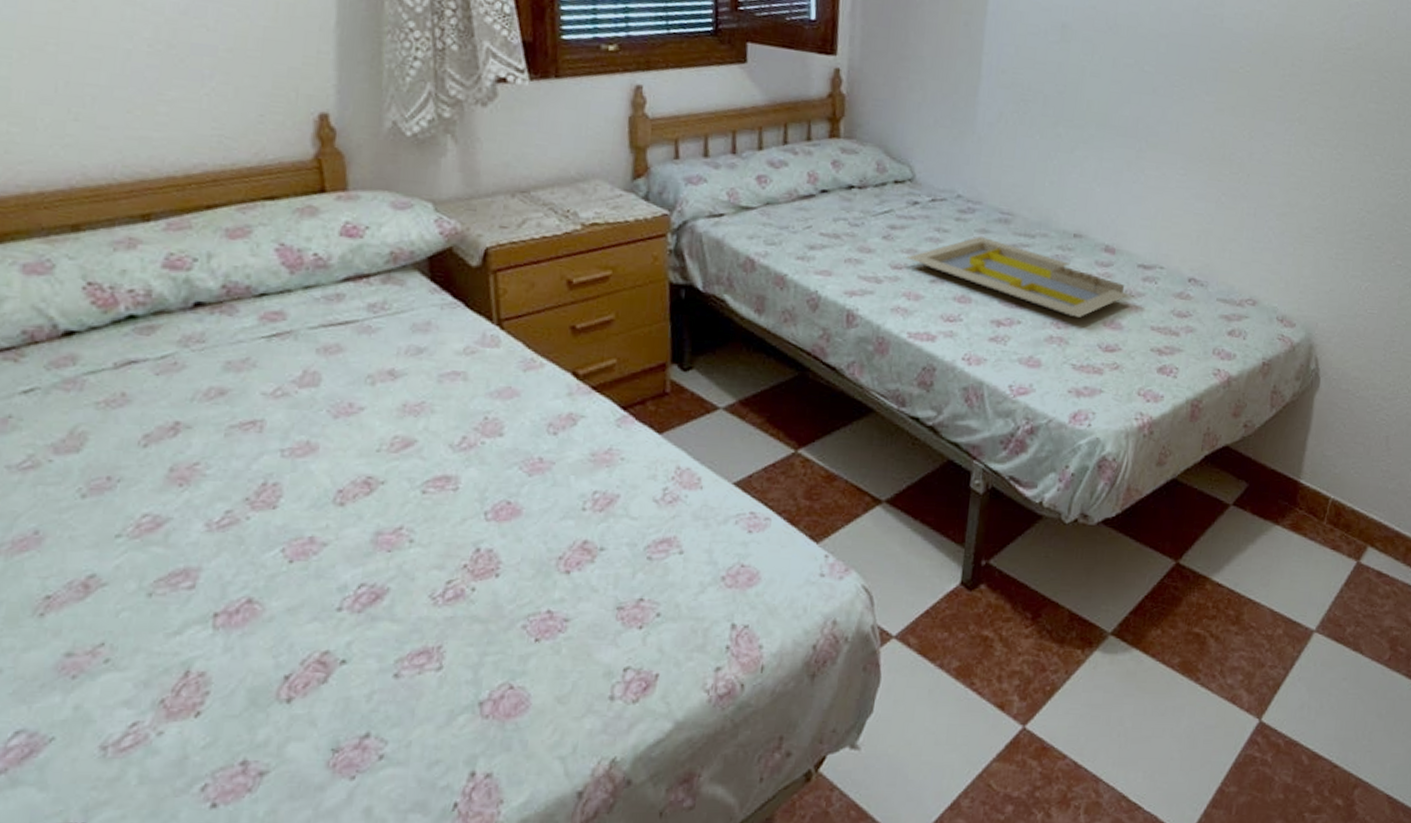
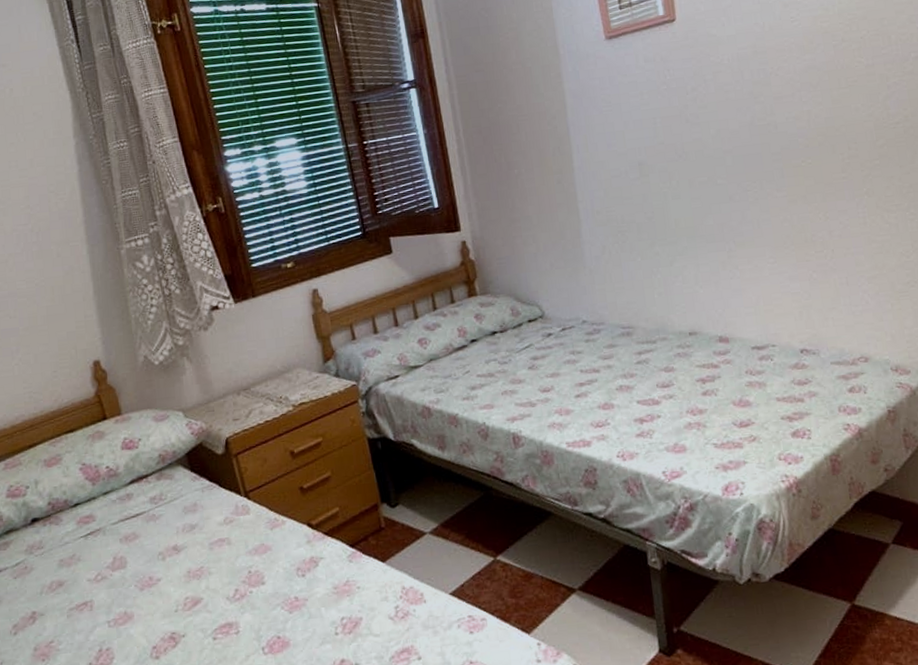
serving tray: present [906,236,1128,317] -> none [551,350,750,403]

